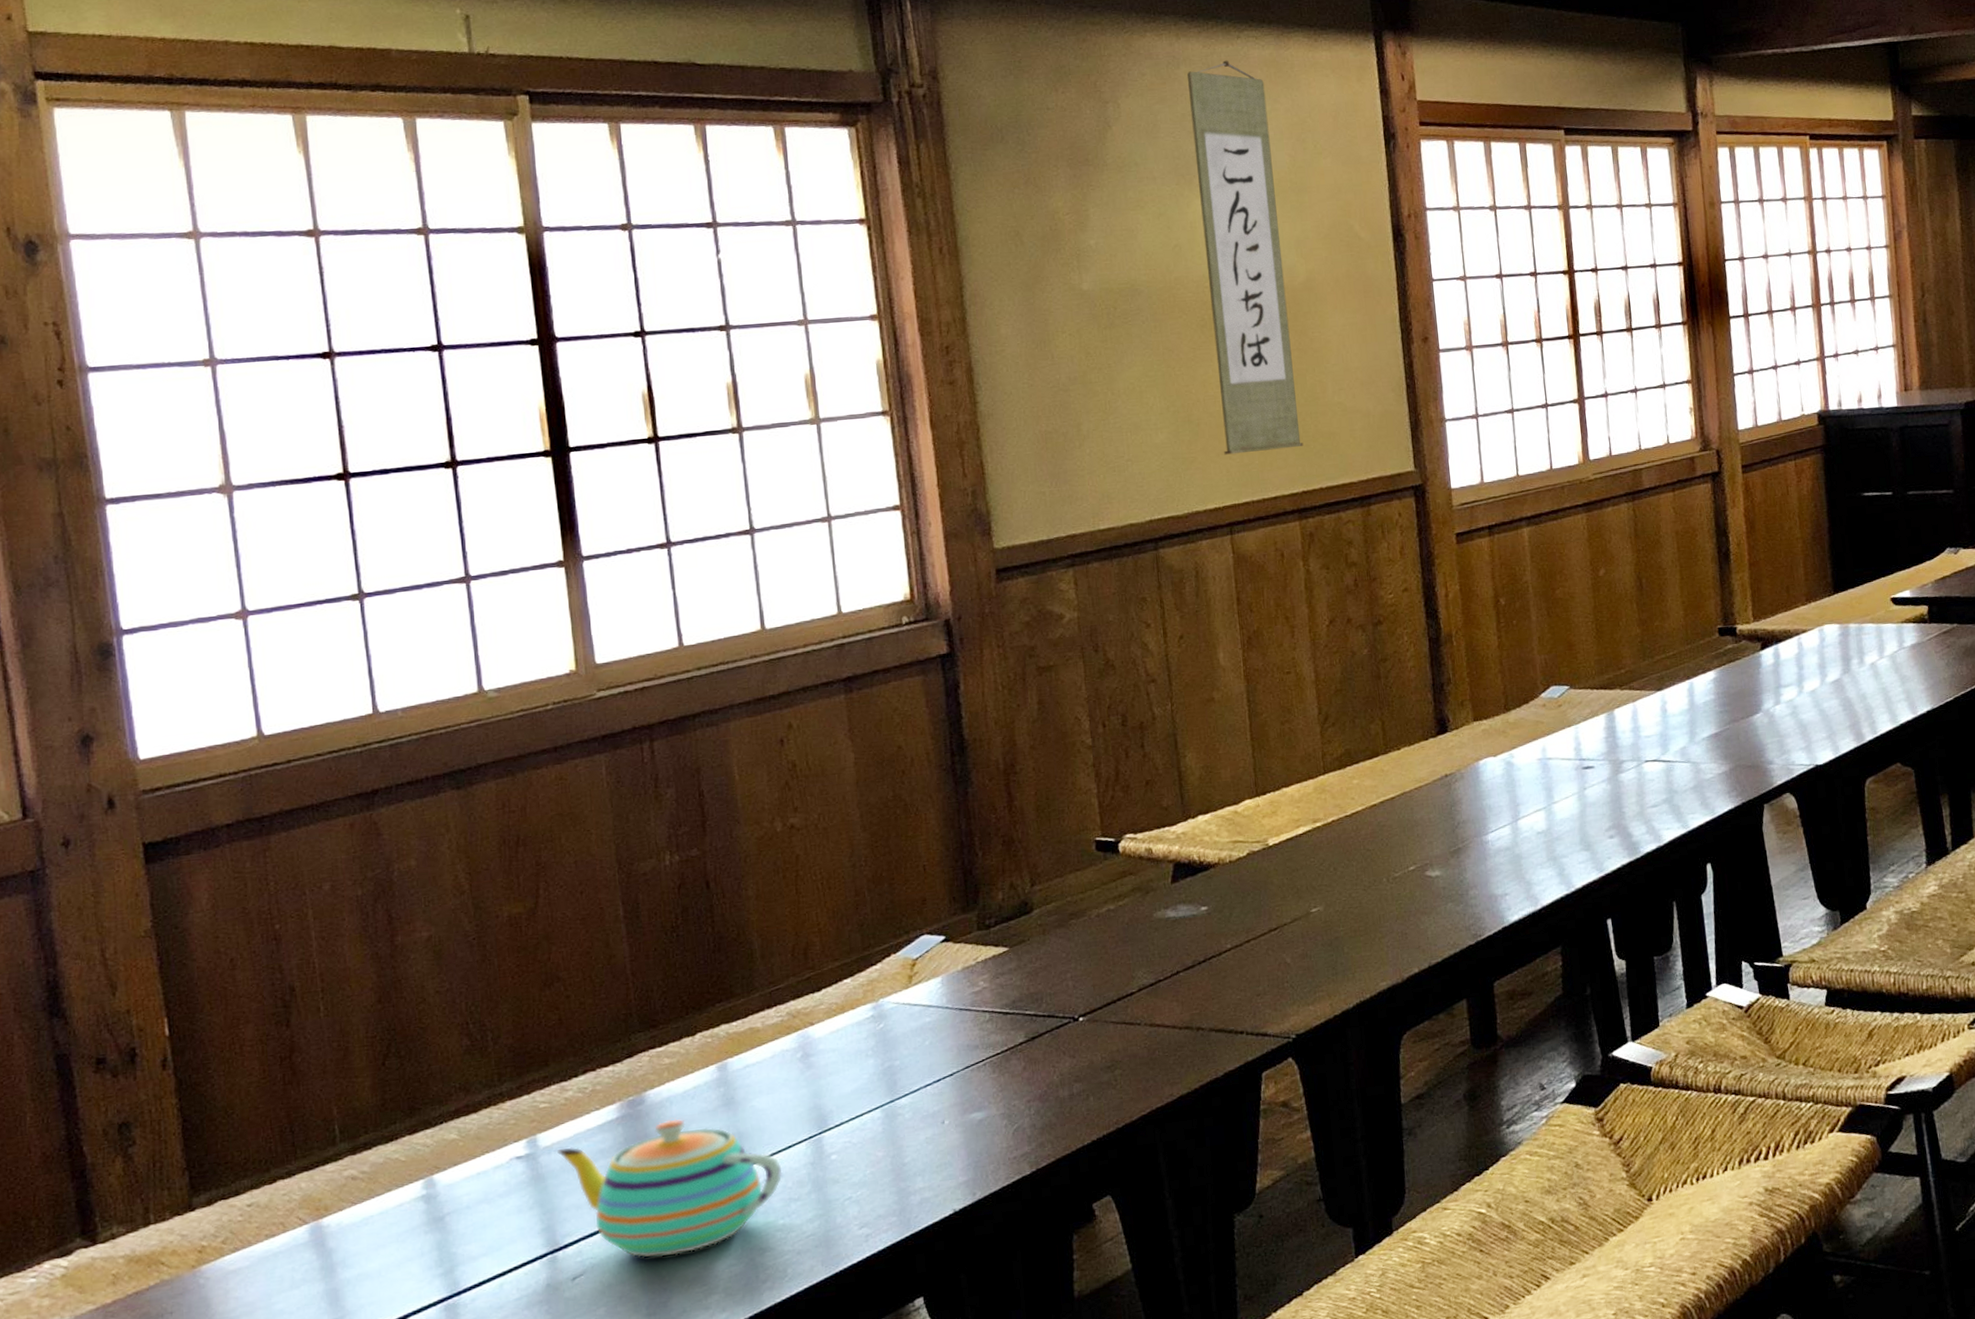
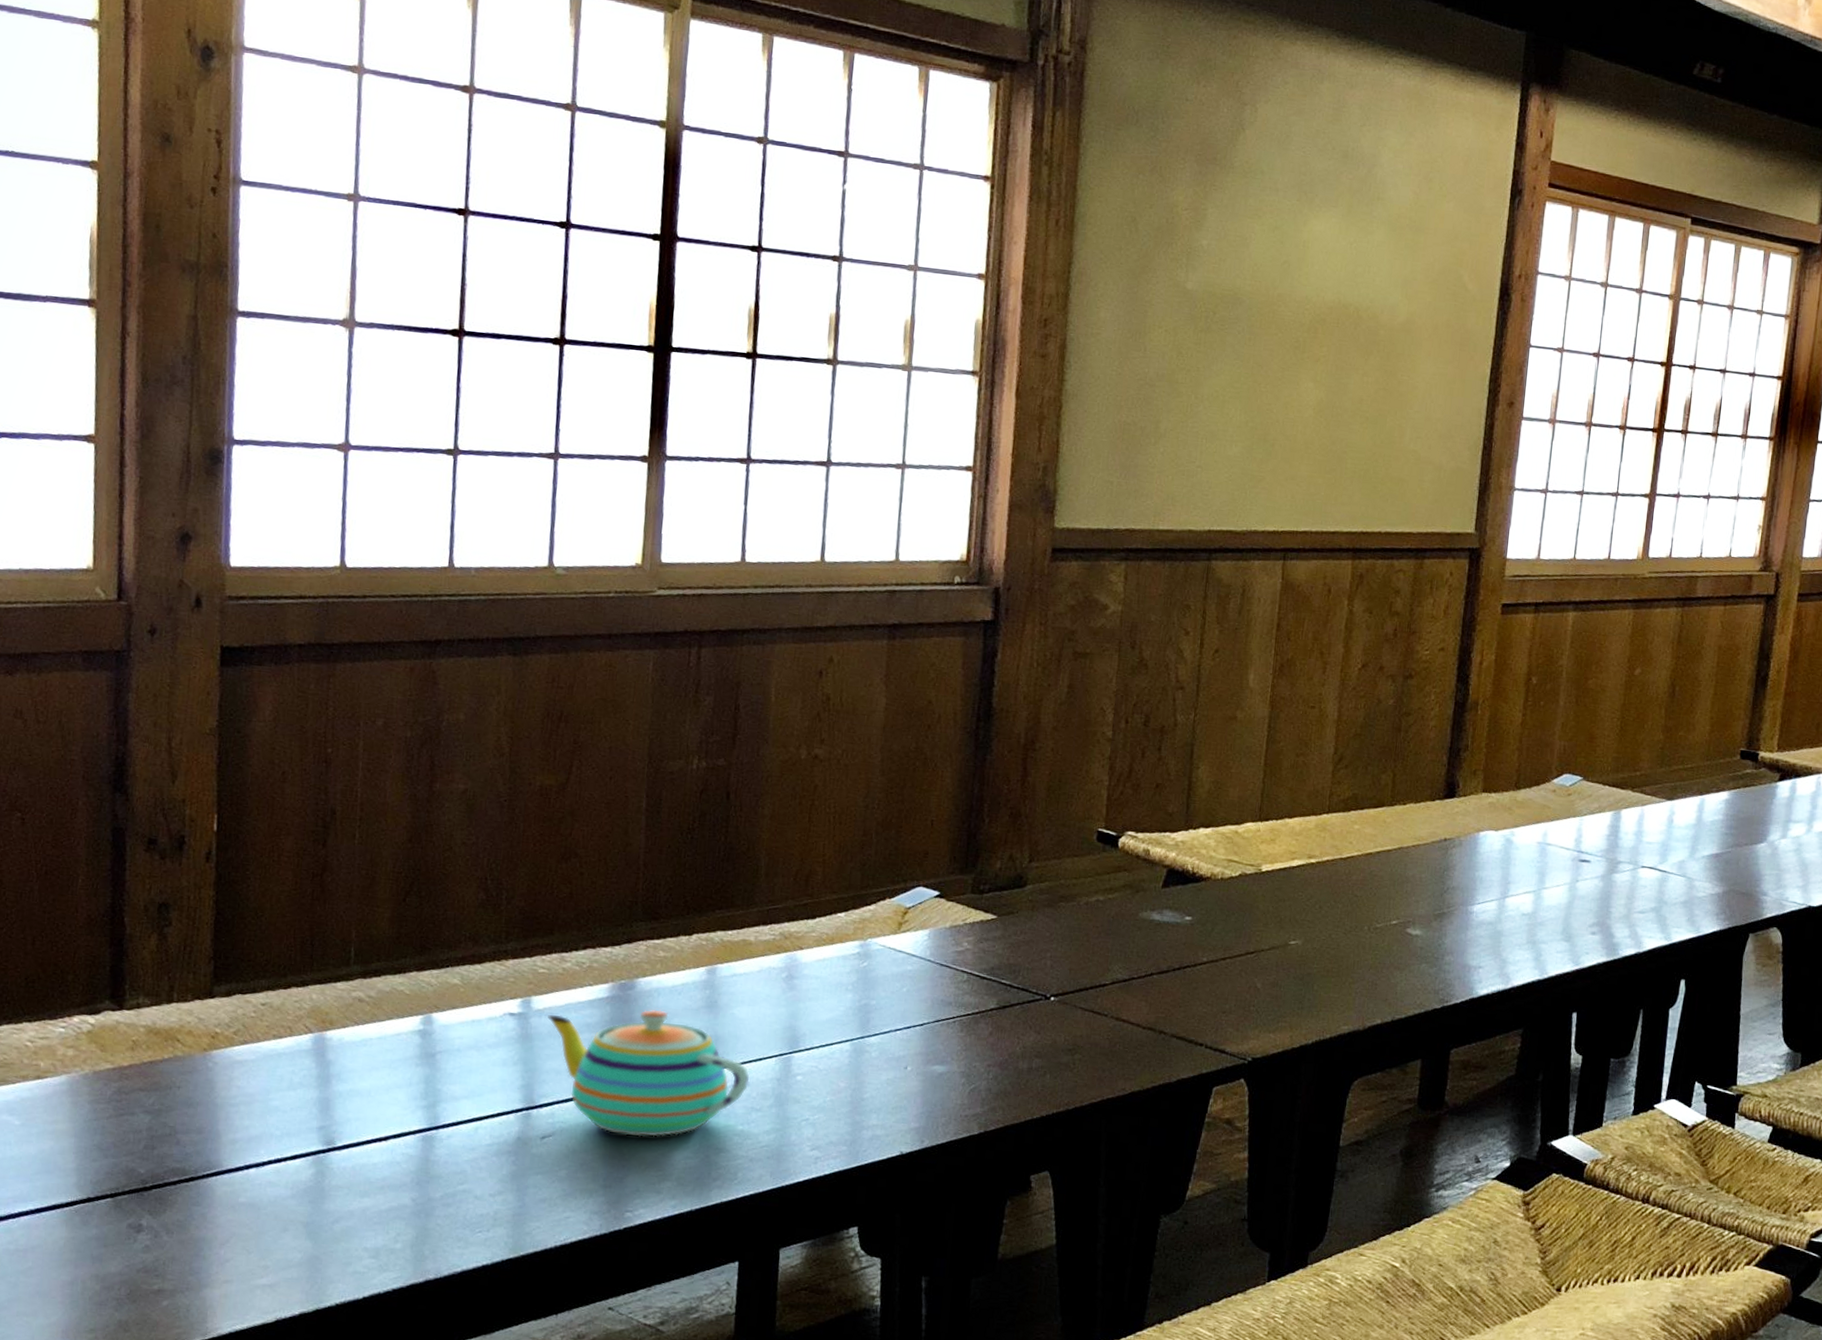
wall scroll: present [1187,60,1304,455] -> none [1292,83,1403,487]

